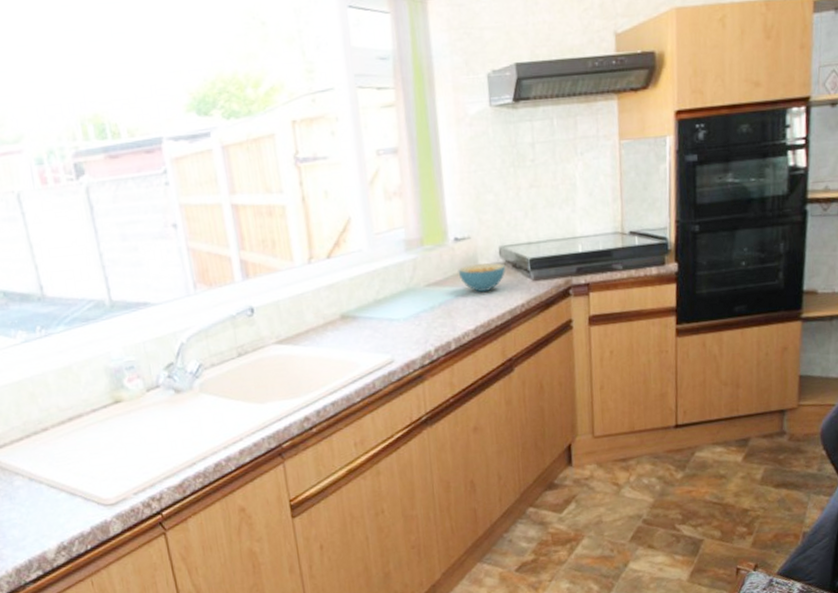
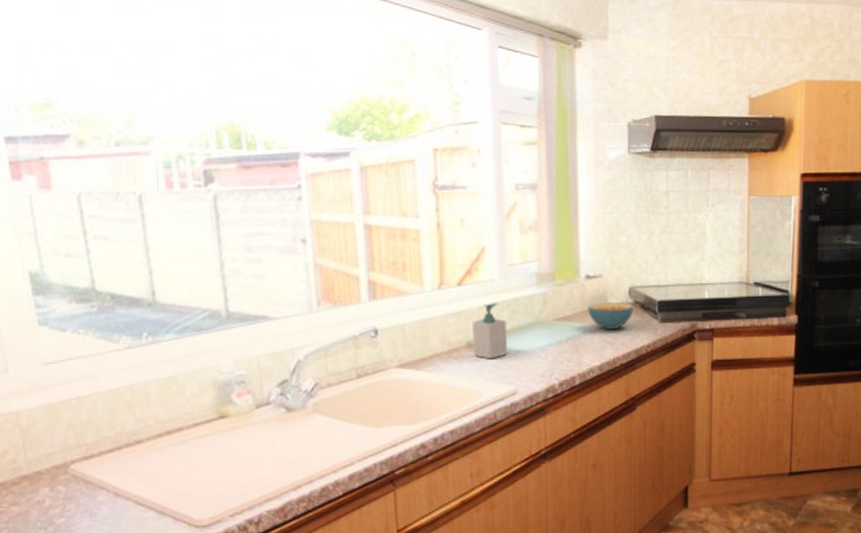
soap bottle: none [344,273,381,330] -> present [472,303,507,359]

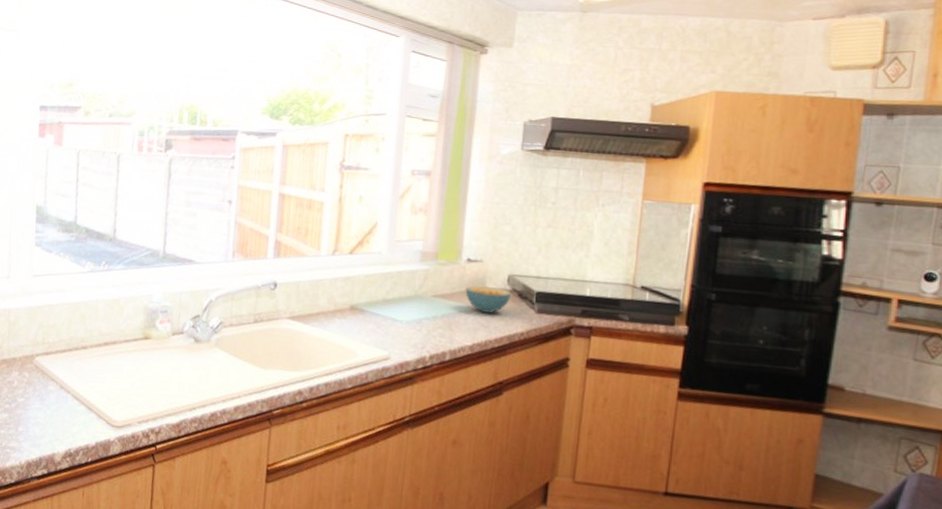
soap bottle: present [472,303,507,359] -> none [355,273,388,324]

